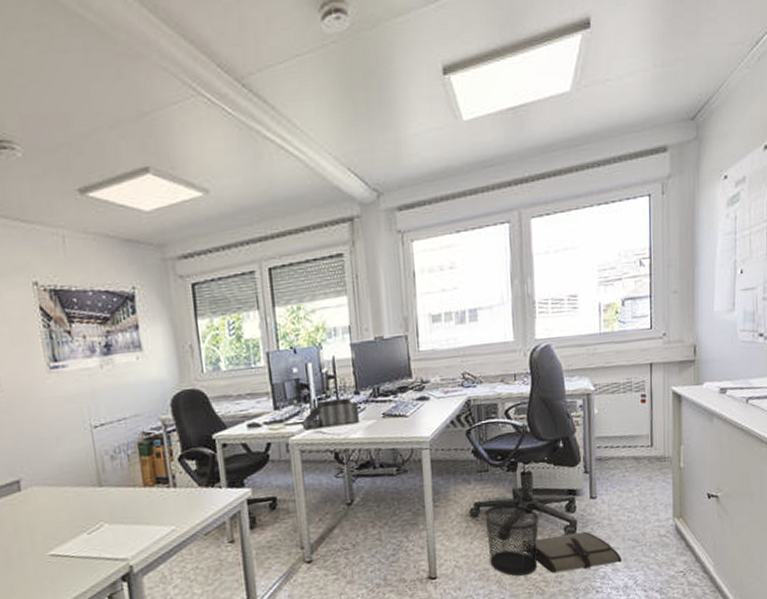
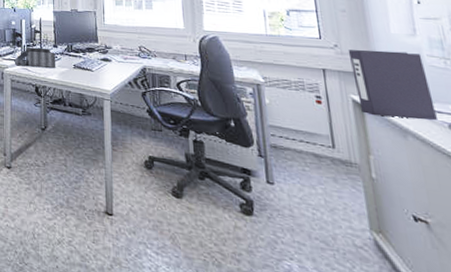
waste bin: present [484,504,540,576] -> none [158,164,213,241]
tool roll: present [523,531,622,573] -> none [197,205,310,262]
binder: none [674,330,739,405] -> present [347,49,437,120]

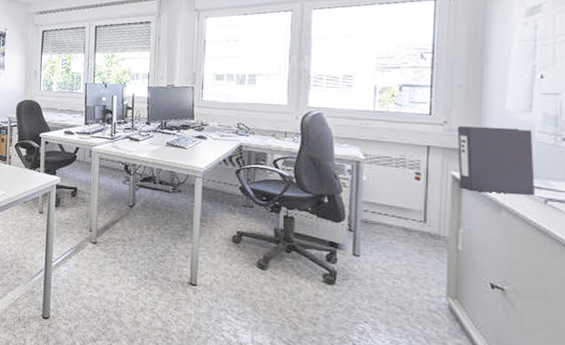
desk organizer: present [14,47,56,68] -> none [103,124,148,146]

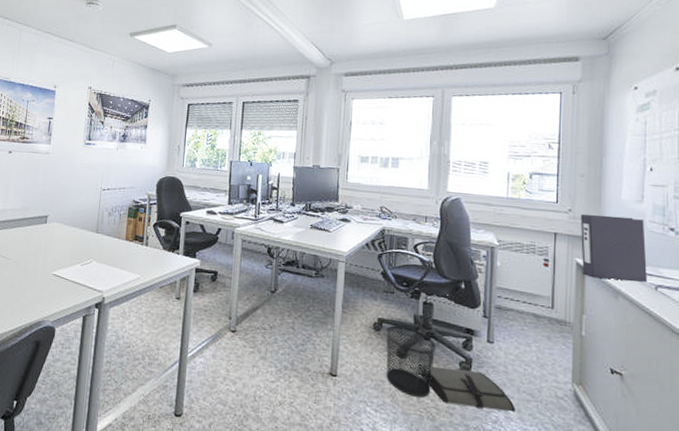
waste bin: none [245,238,299,307] -> present [386,325,437,397]
tool roll: none [280,276,384,324] -> present [419,364,515,413]

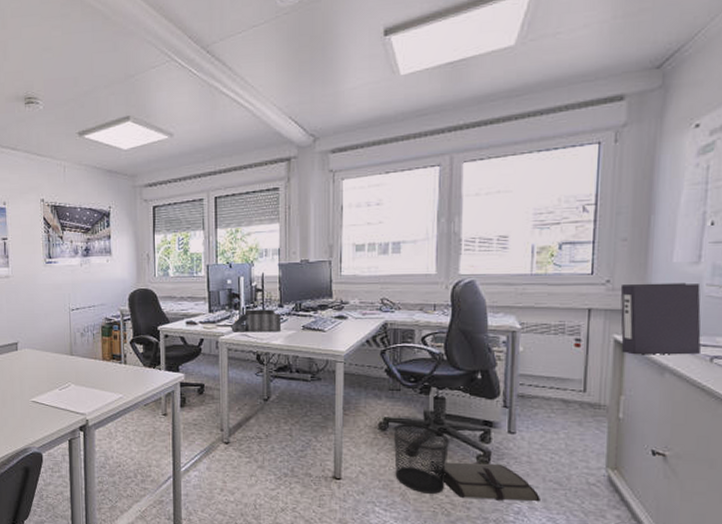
desk organizer: none [247,205,293,228] -> present [231,309,282,332]

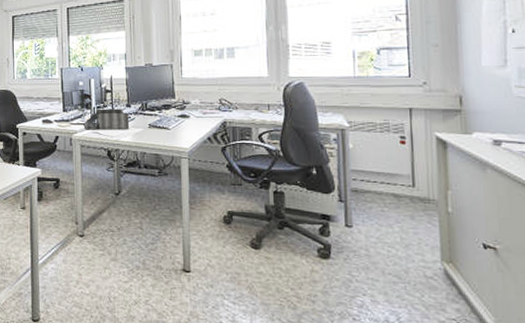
waste bin: present [393,424,451,494] -> none [237,217,292,287]
tool roll: present [431,461,540,502] -> none [275,254,382,296]
binder: present [620,282,701,355] -> none [436,84,517,152]

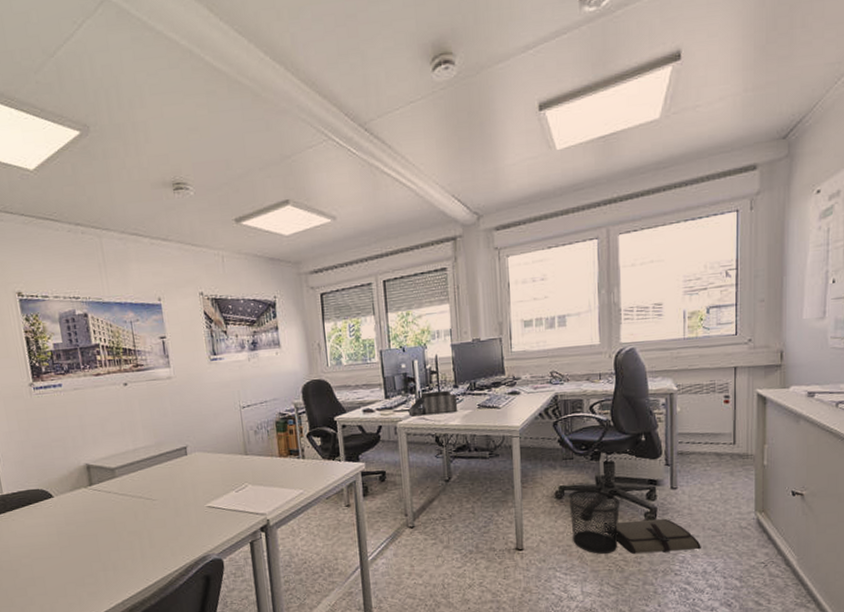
waste bin: none [237,217,292,287] -> present [568,489,621,554]
tool roll: none [275,254,382,296] -> present [604,518,701,554]

